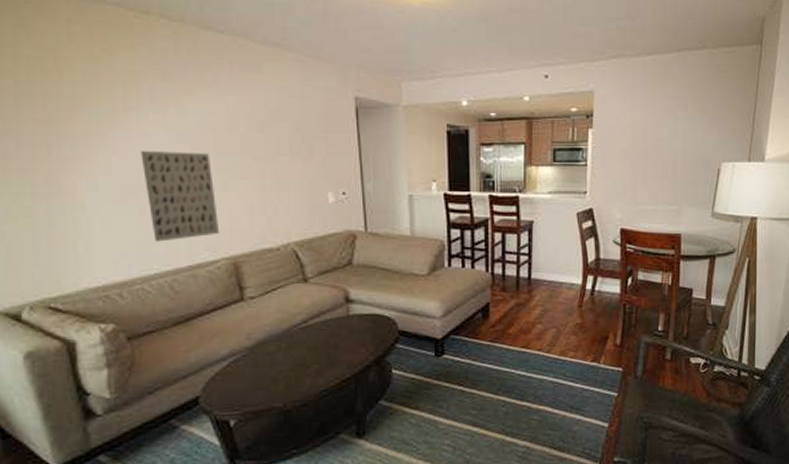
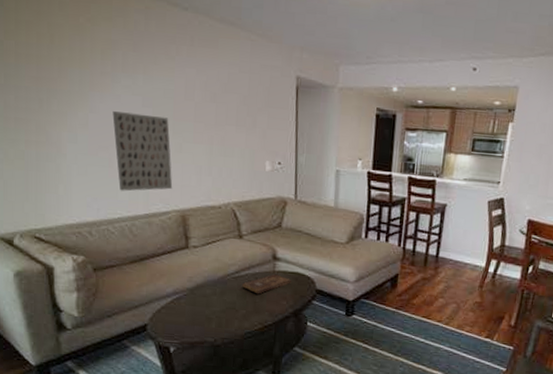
bible: none [312,318,369,345] -> present [242,273,292,294]

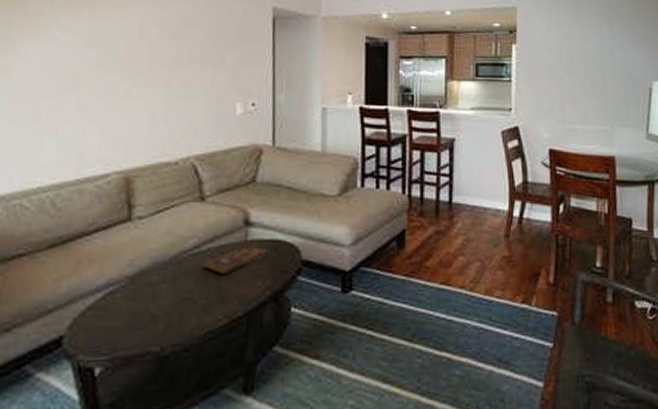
wall art: present [112,111,173,192] -> none [43,56,117,152]

